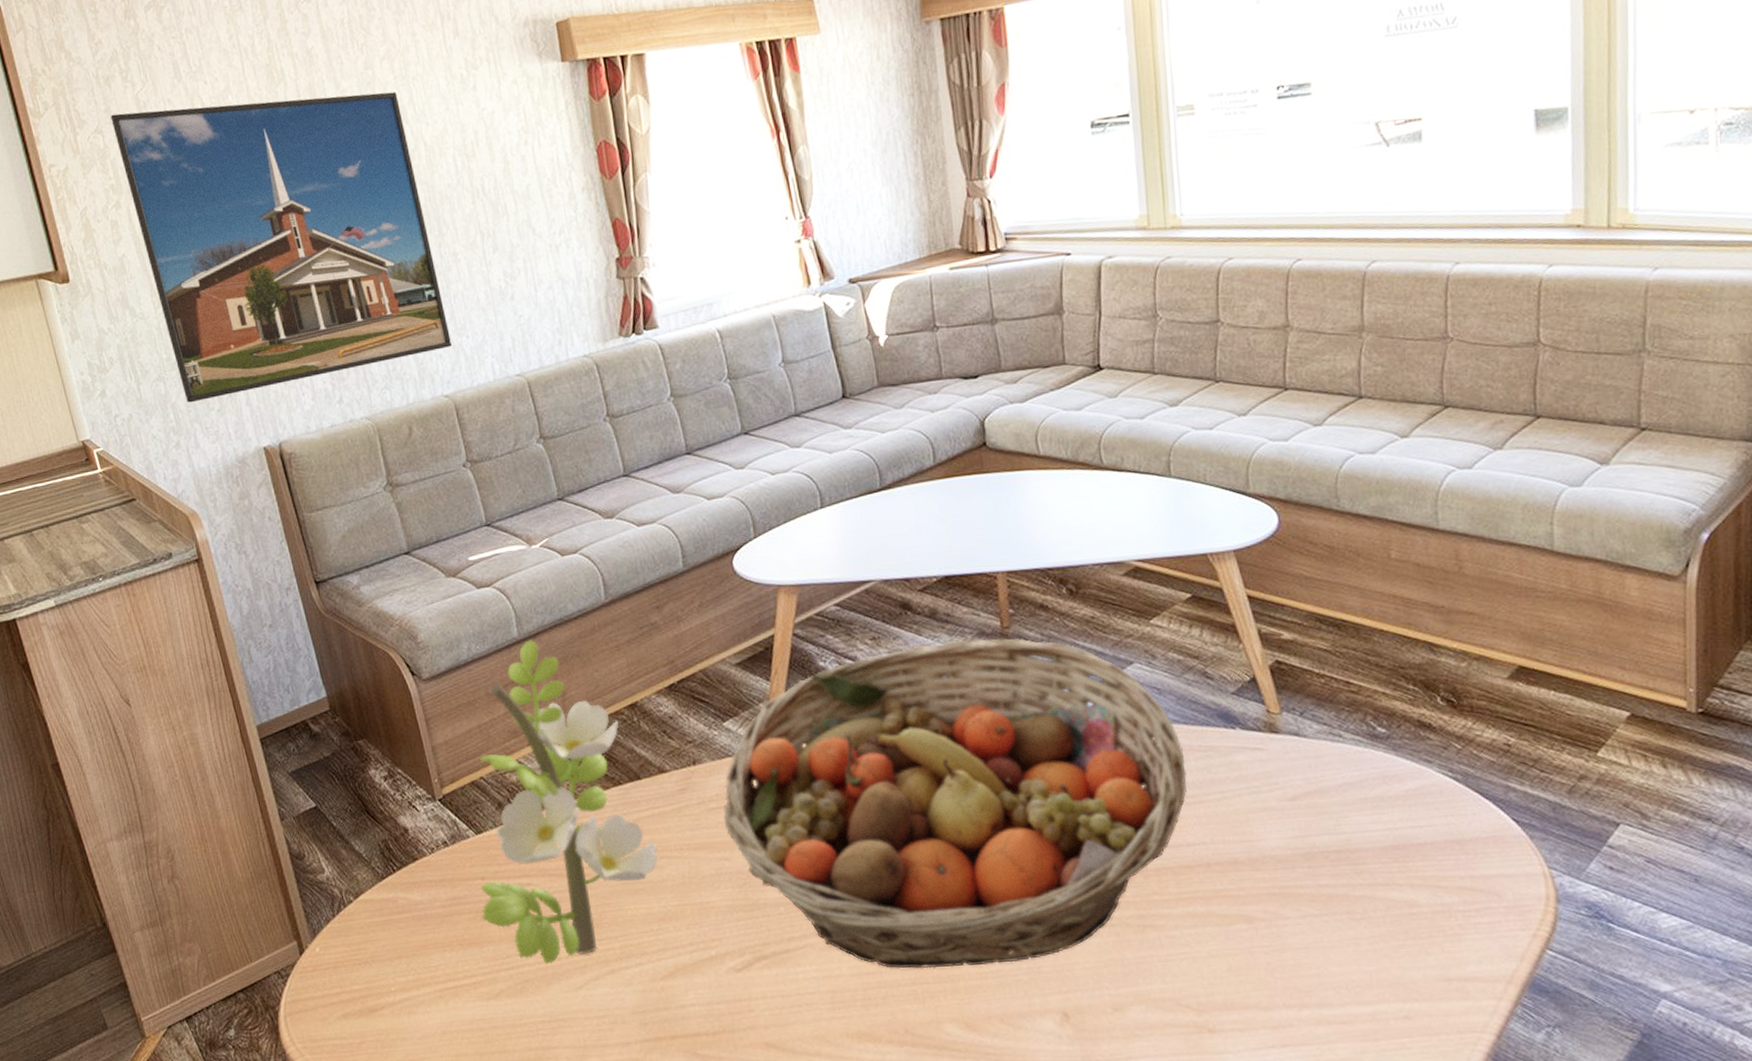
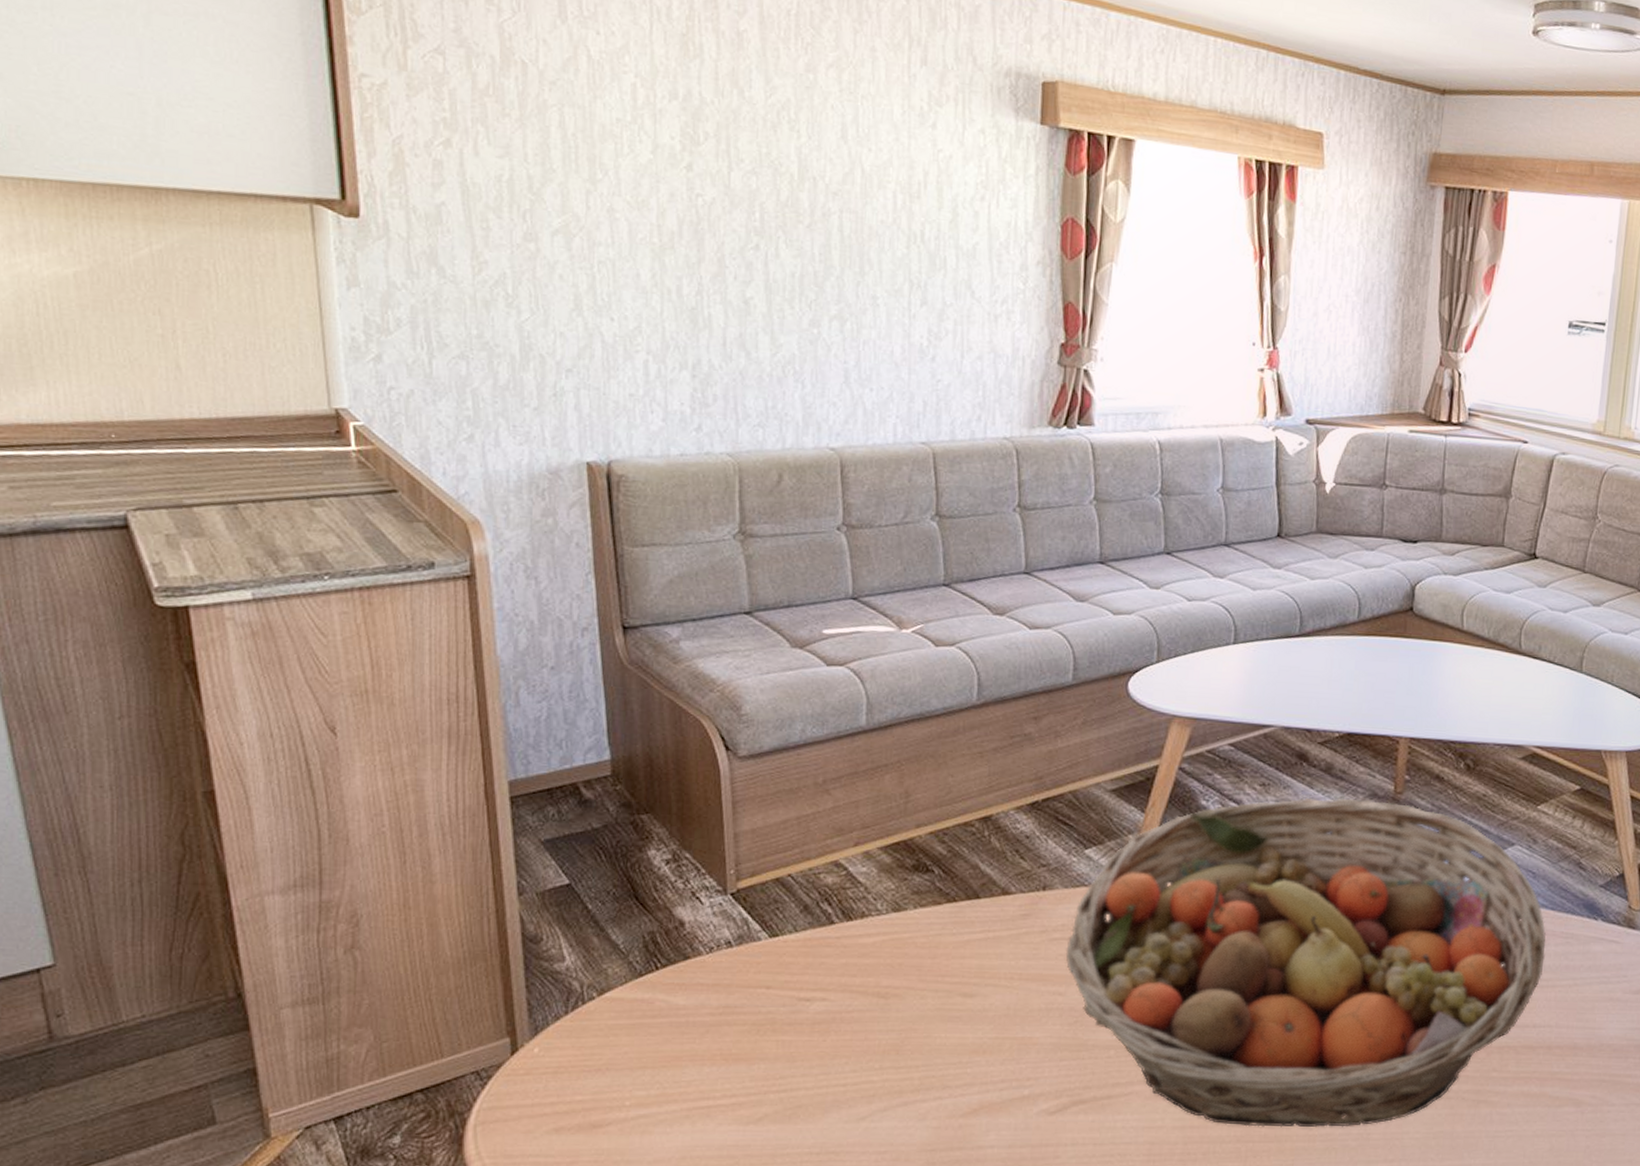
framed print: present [110,91,452,403] -> none [460,37,851,397]
flower: present [480,640,657,965] -> none [759,731,984,1091]

